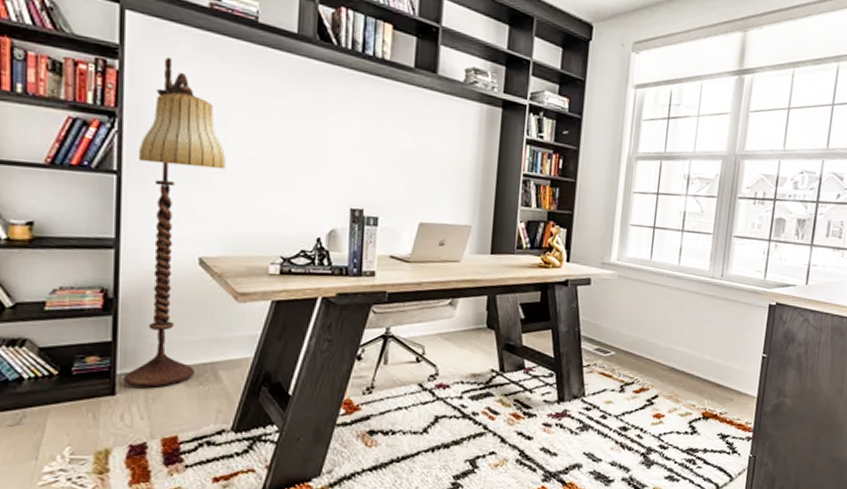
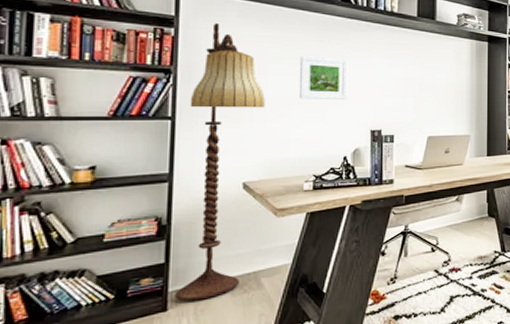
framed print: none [266,108,327,168] -> present [299,56,348,99]

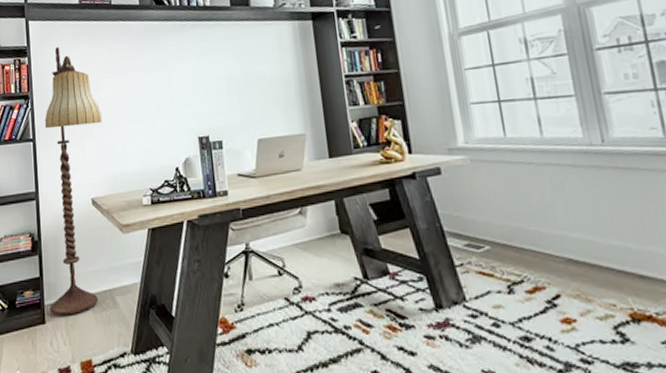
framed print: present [299,56,348,99] -> none [125,64,173,111]

